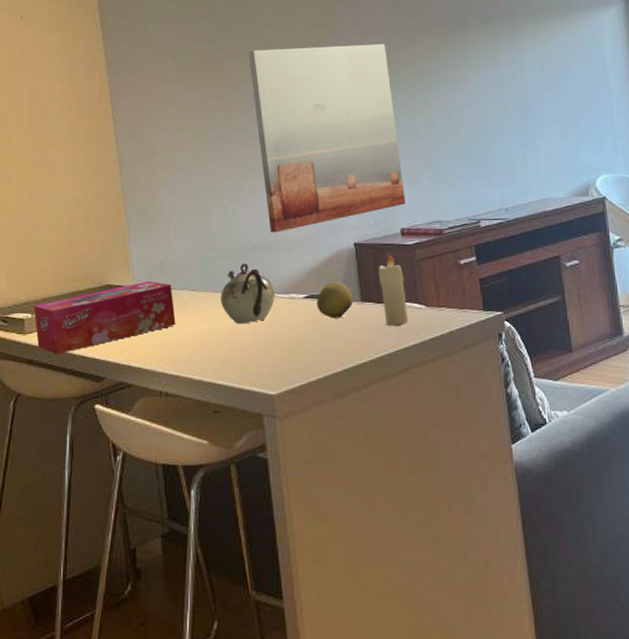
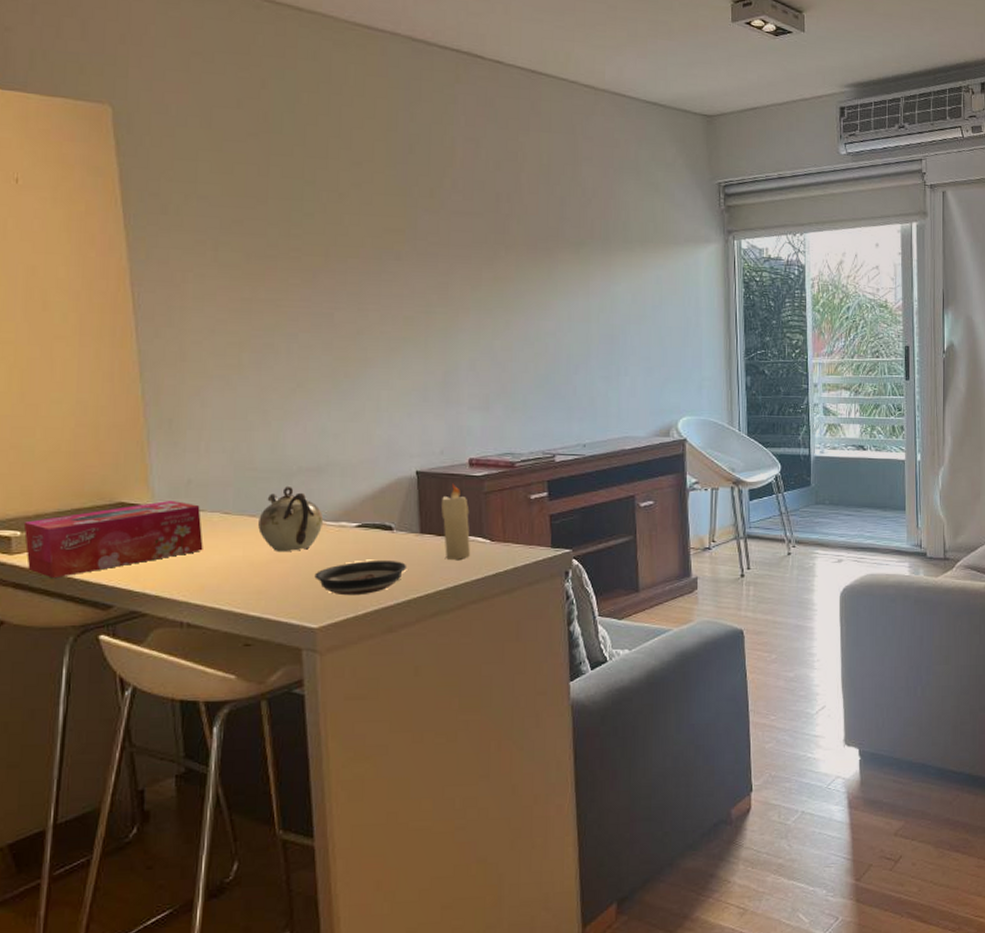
wall art: present [248,43,405,233] -> none [306,250,477,455]
saucer: none [271,328,352,363] -> present [314,559,407,596]
fruit: present [316,280,353,319] -> none [370,510,412,550]

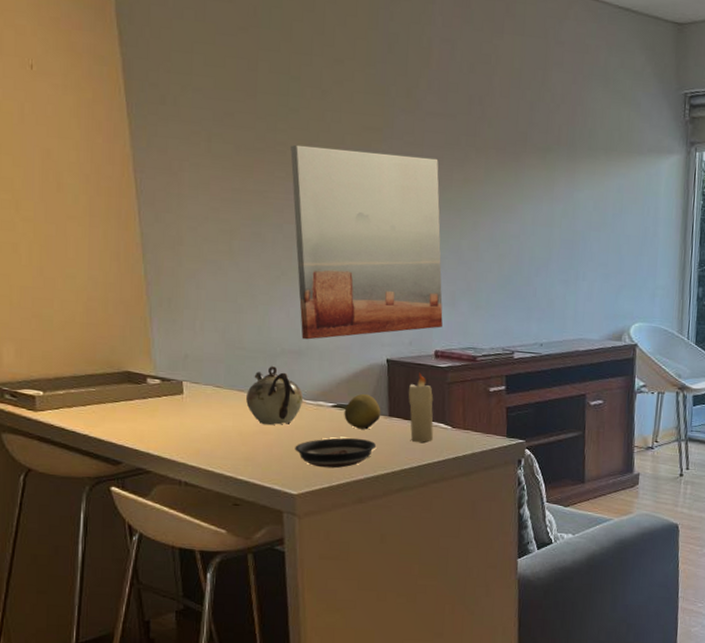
tissue box: present [23,501,203,579] -> none [45,372,199,435]
wall art: none [306,250,477,455] -> present [290,145,443,340]
fruit: none [370,510,412,550] -> present [344,393,381,430]

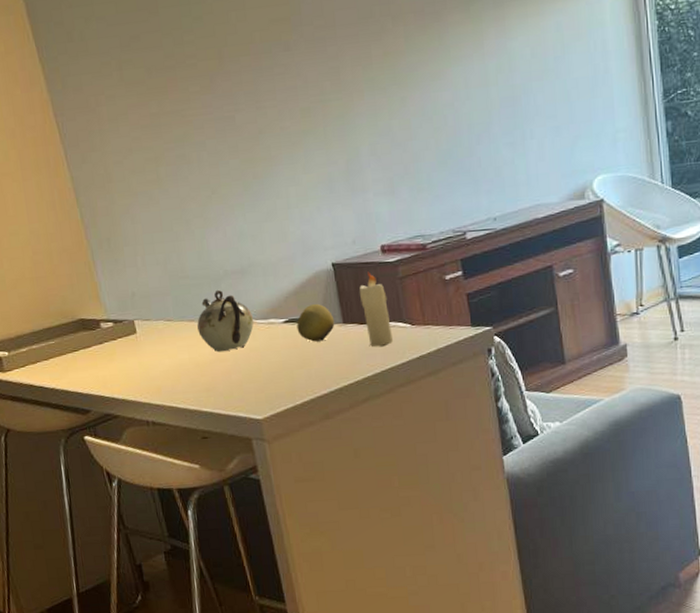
wall art: present [290,145,443,340] -> none [200,37,385,257]
saucer: present [295,437,377,469] -> none [253,351,335,388]

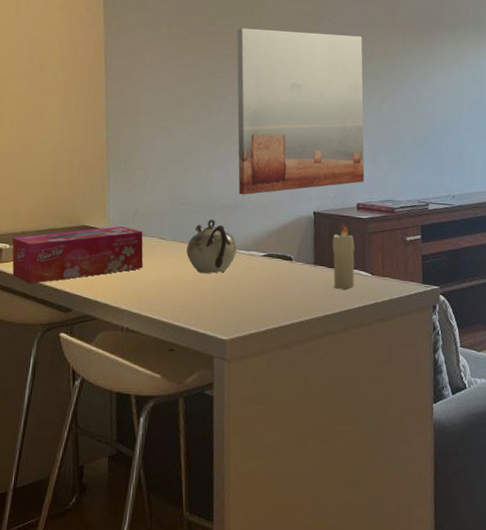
tissue box: none [8,313,155,391] -> present [12,226,144,284]
wall art: none [200,37,385,257] -> present [236,28,365,195]
fruit: present [296,303,335,342] -> none [273,243,307,278]

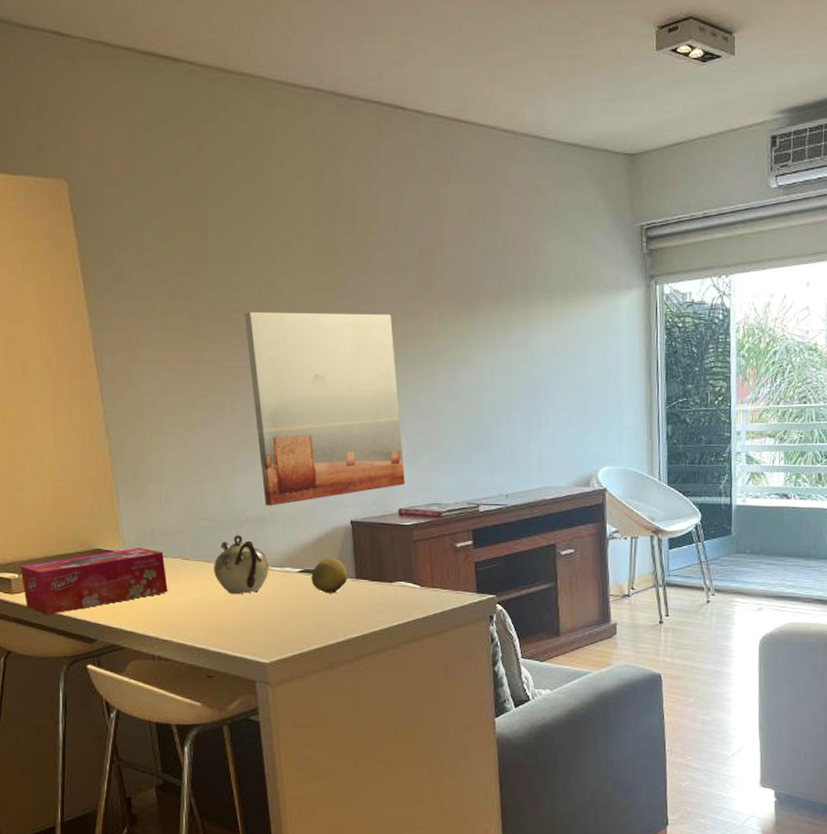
fruit: none [273,243,307,278] -> present [311,557,348,594]
candle: present [332,223,355,290] -> none [375,532,403,604]

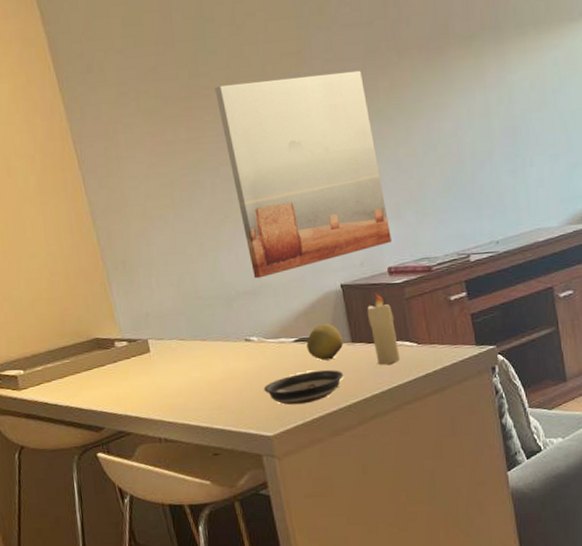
tissue box: present [20,548,168,615] -> none [24,333,168,408]
teapot: present [214,534,270,595] -> none [209,309,265,371]
saucer: none [264,602,345,635] -> present [264,369,344,405]
candle: none [375,532,403,604] -> present [367,292,401,366]

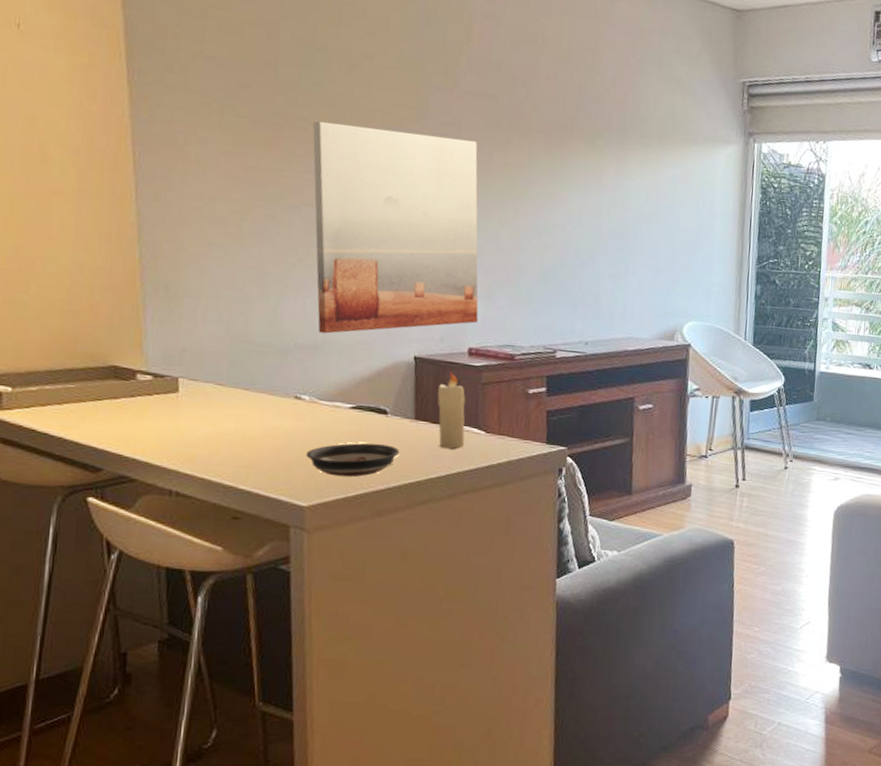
fruit: present [306,323,344,361] -> none [364,394,407,434]

